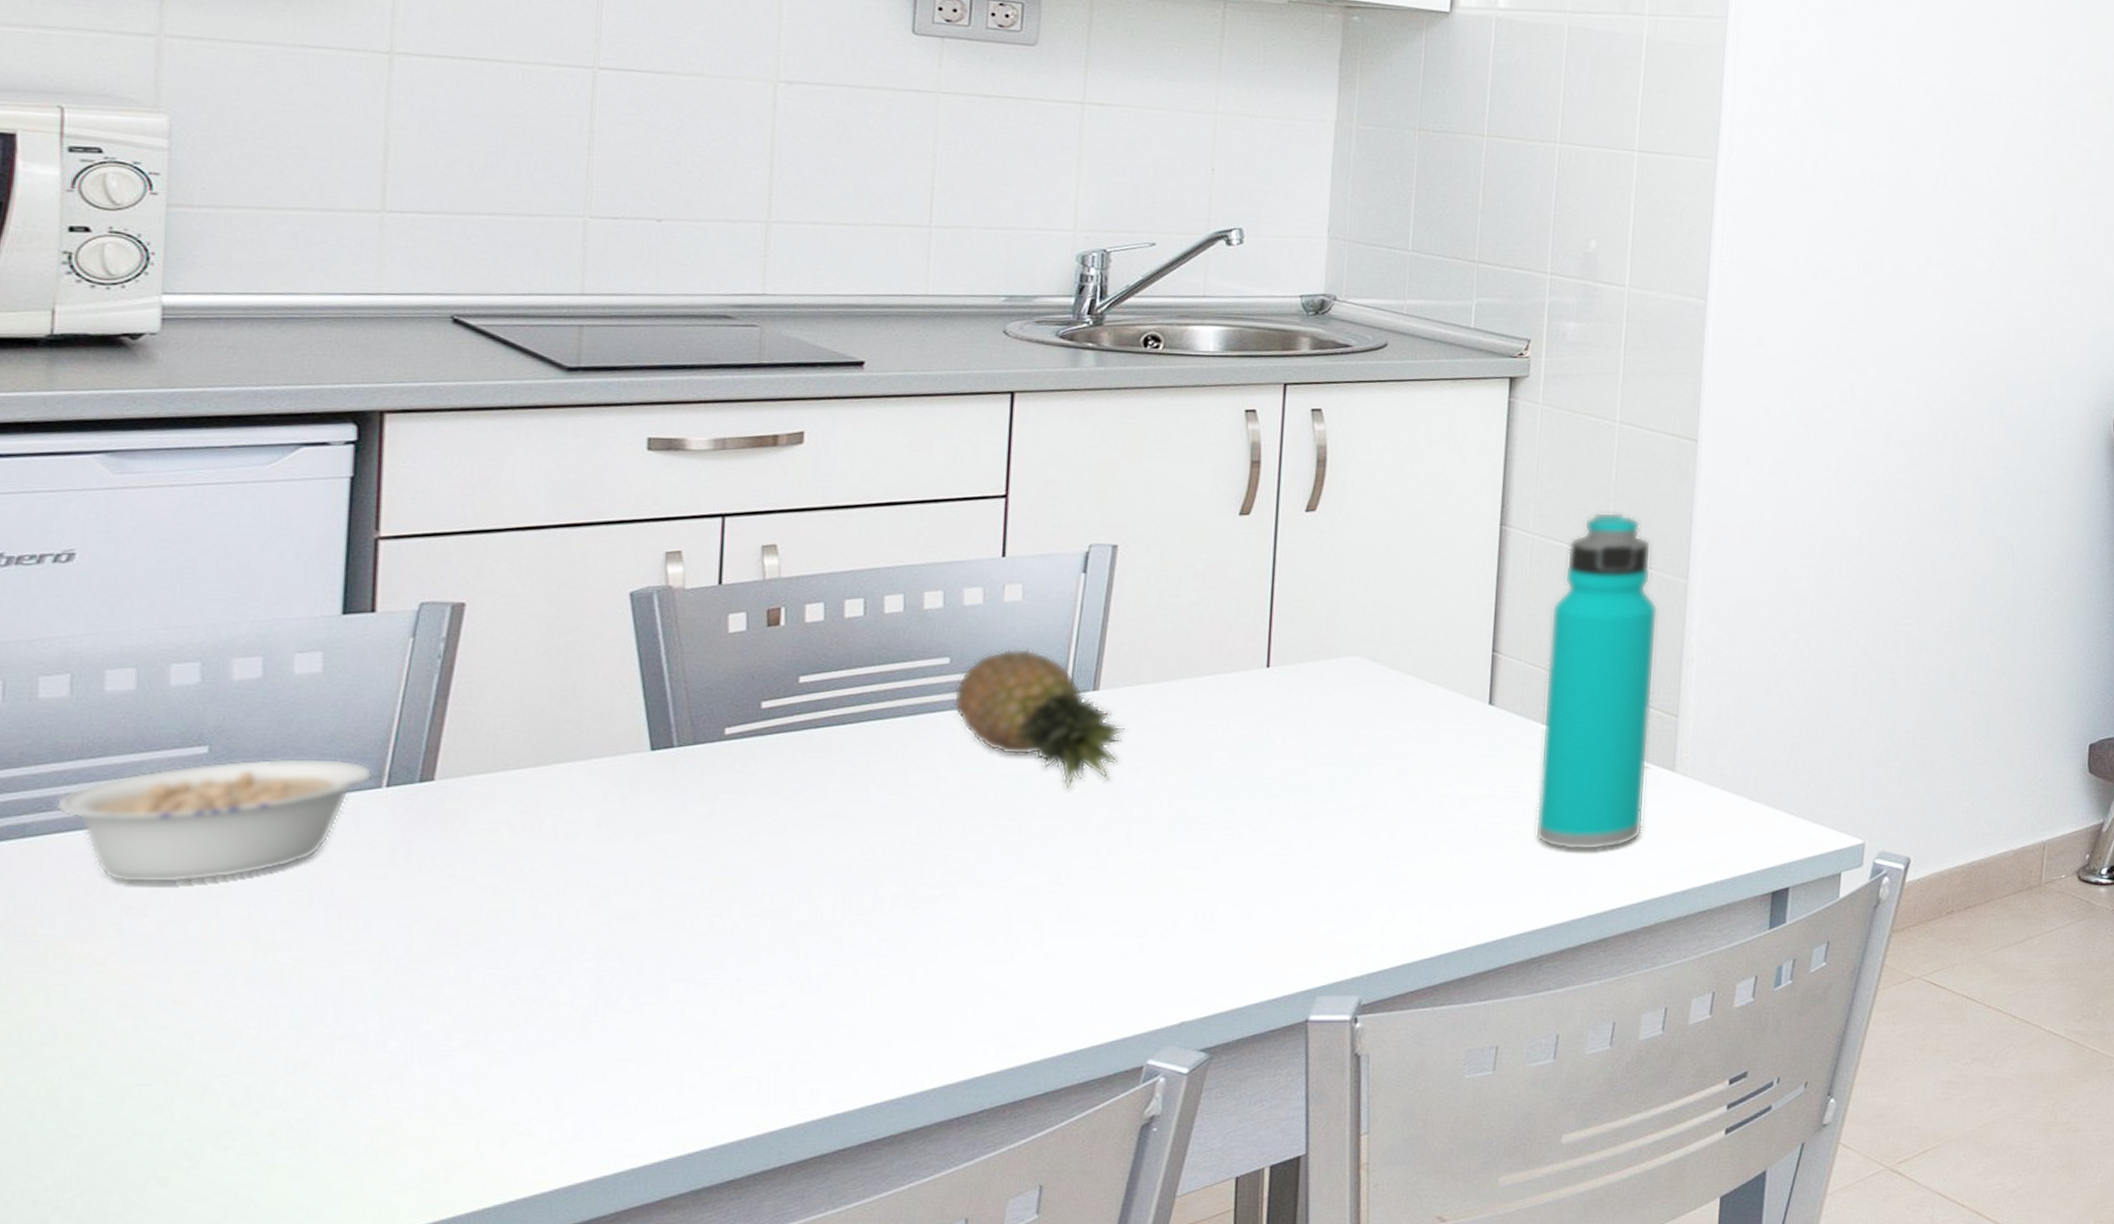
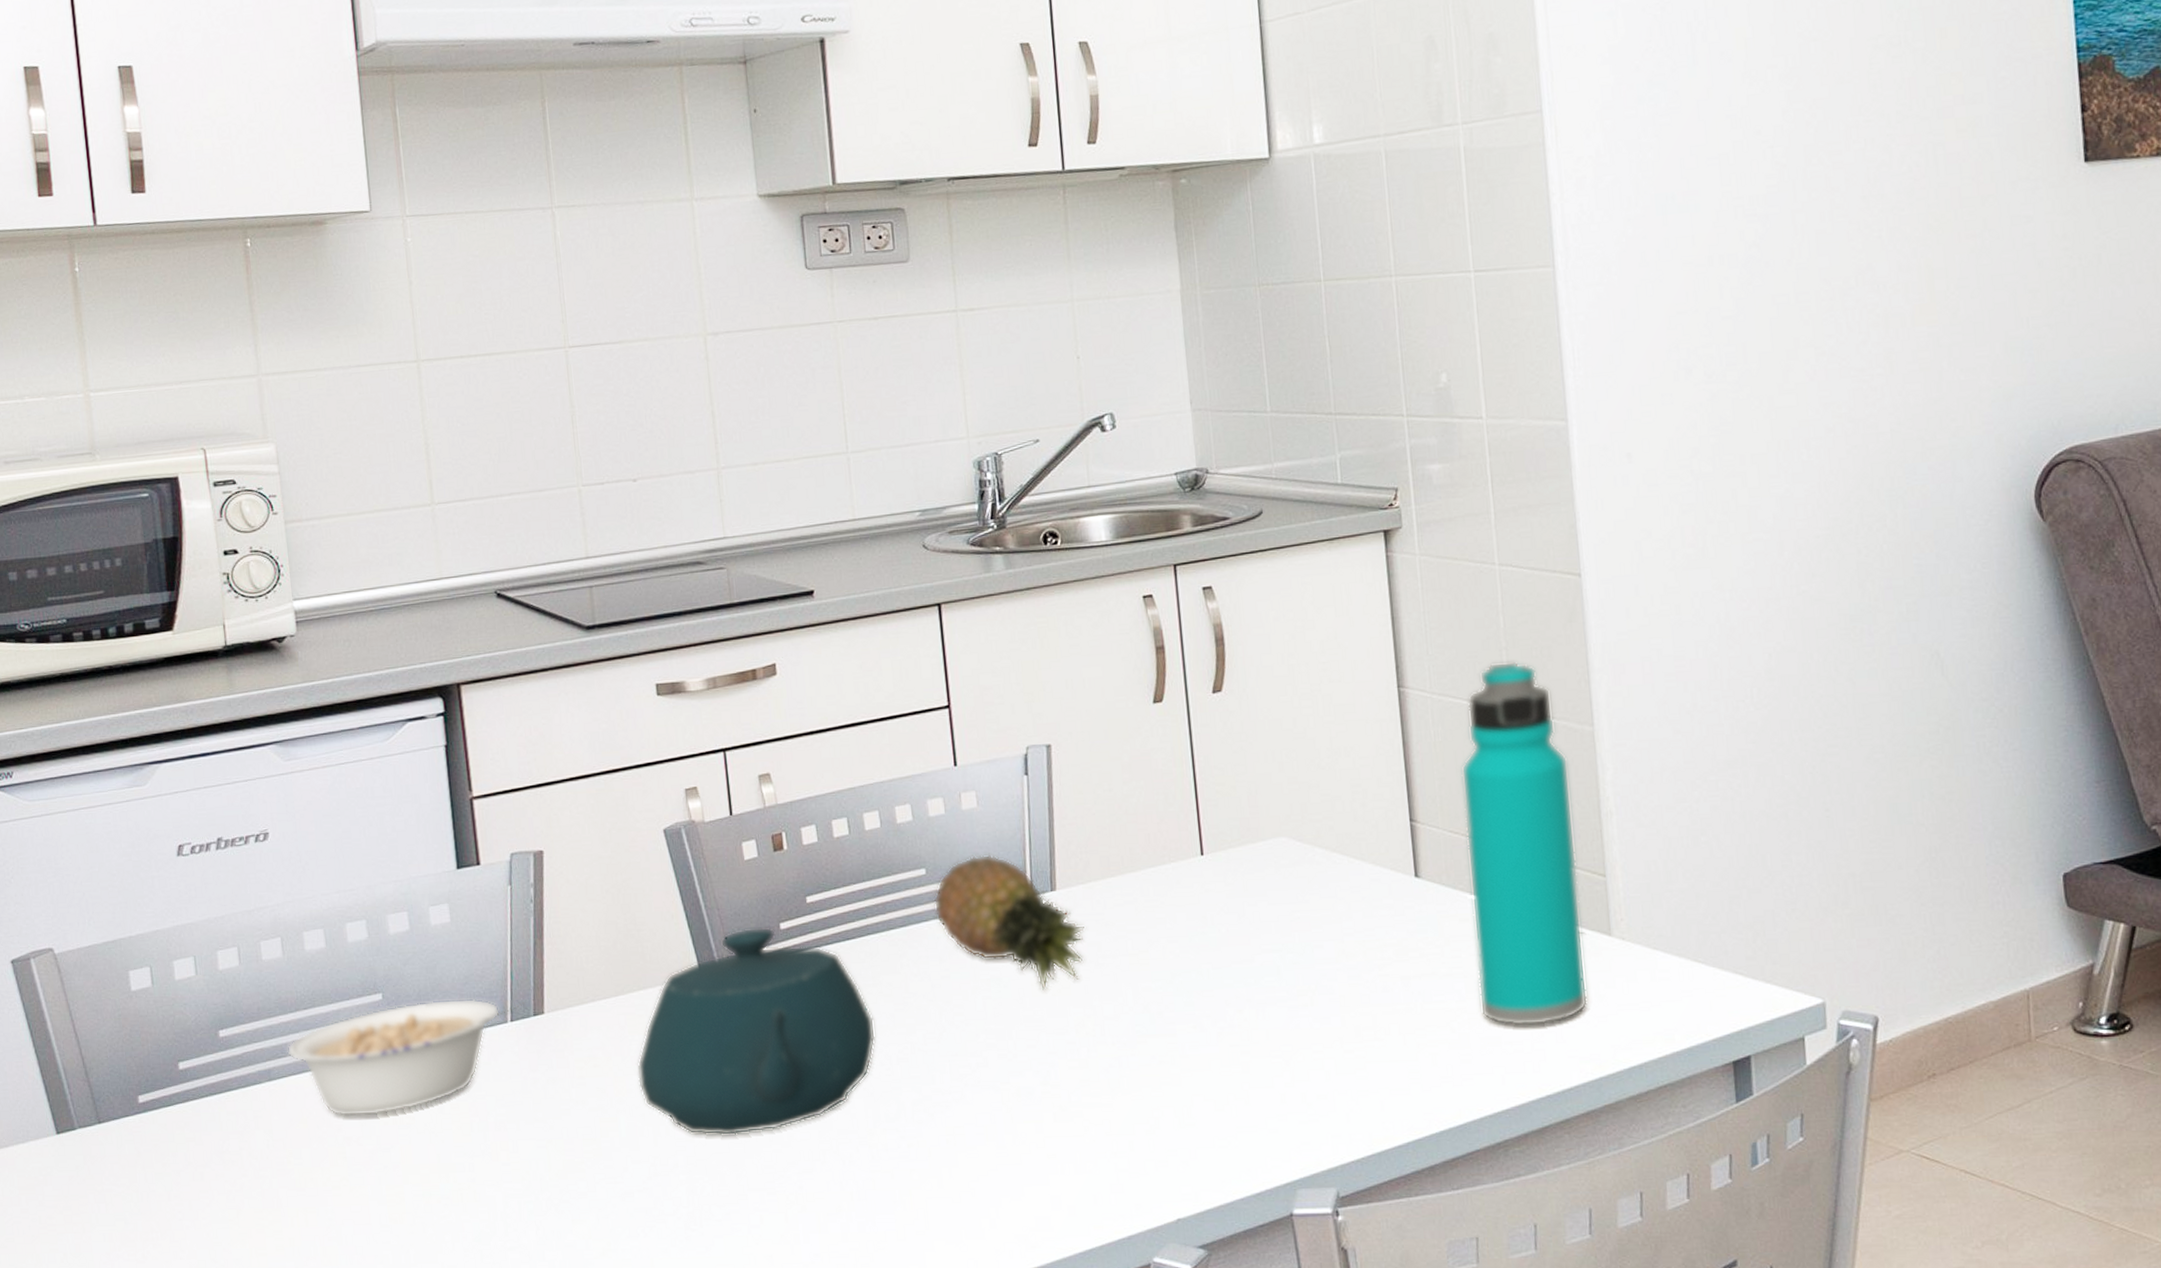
teapot: none [548,704,862,923] -> present [637,927,876,1136]

